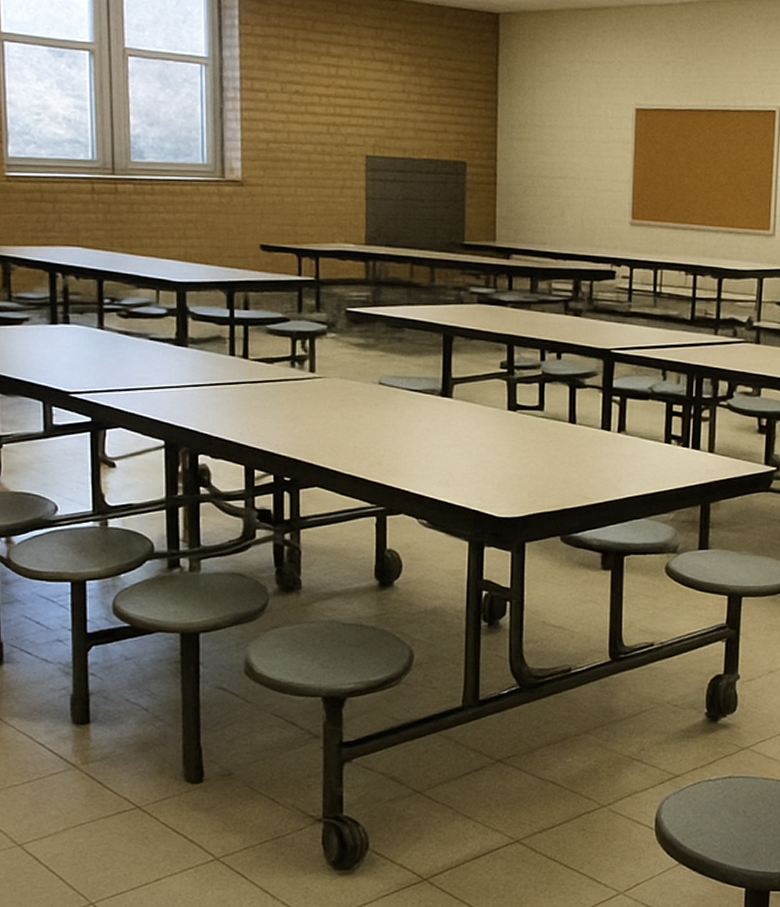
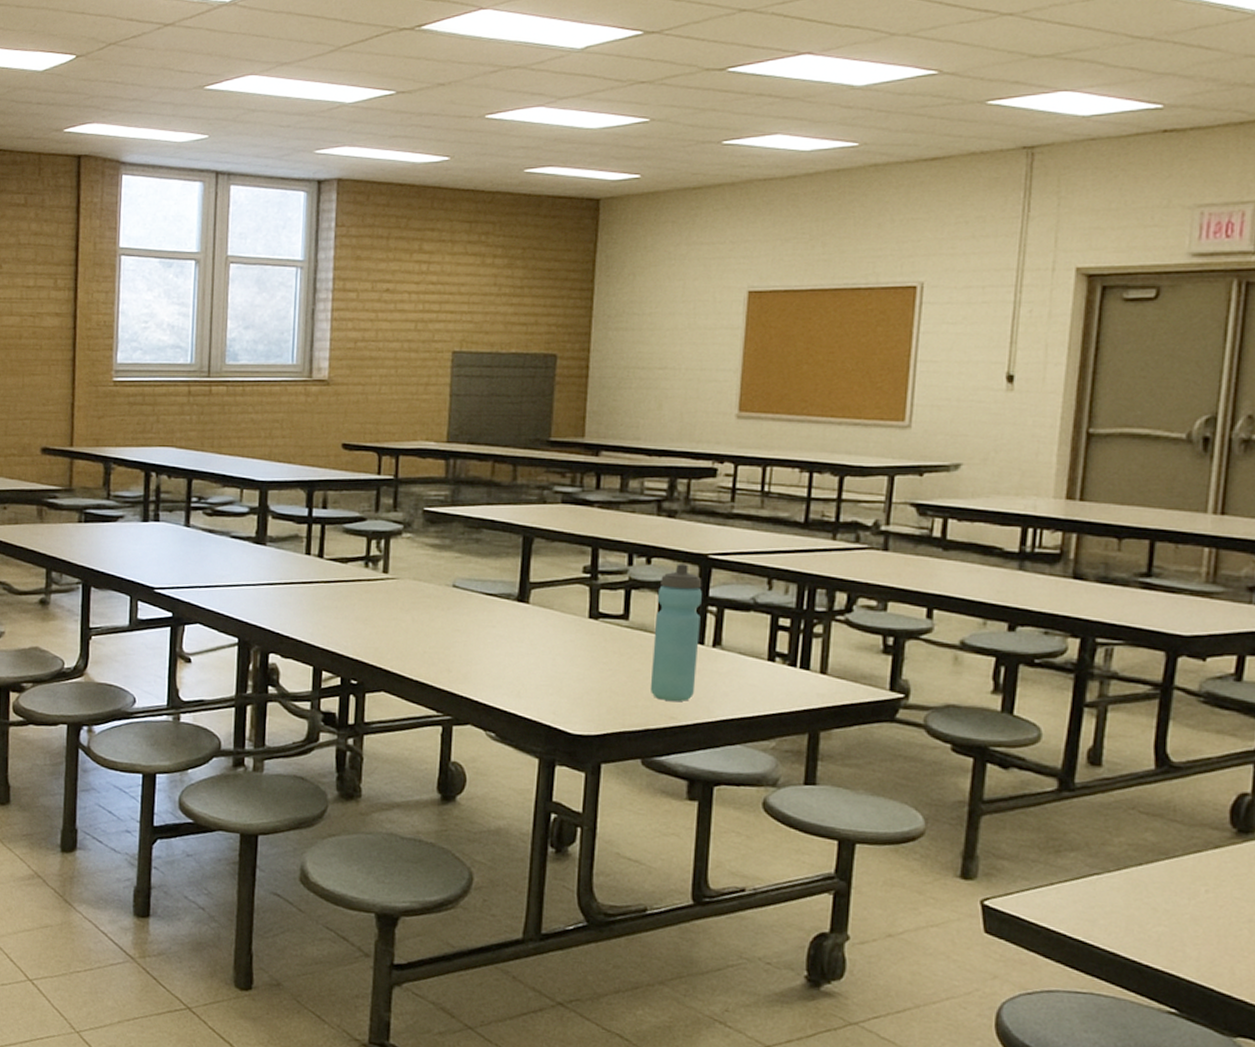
water bottle: none [565,358,607,482] -> present [650,564,702,701]

